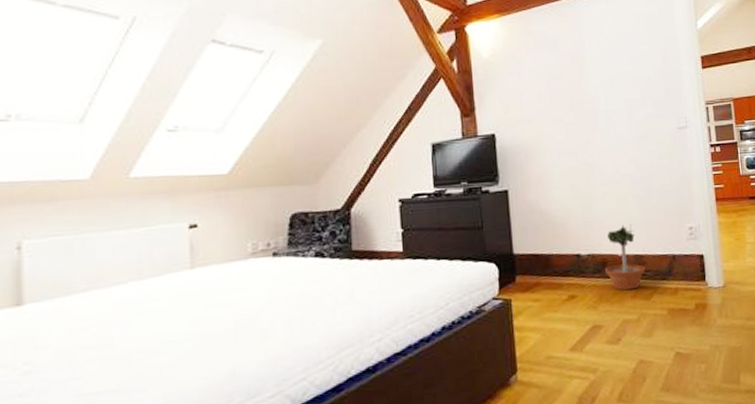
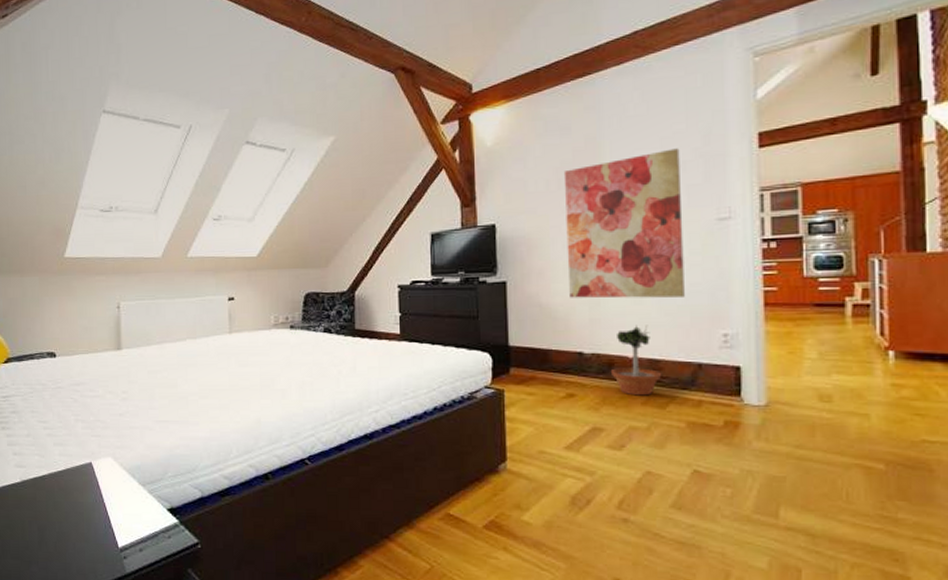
wall art: none [554,66,658,203] -> present [563,148,685,299]

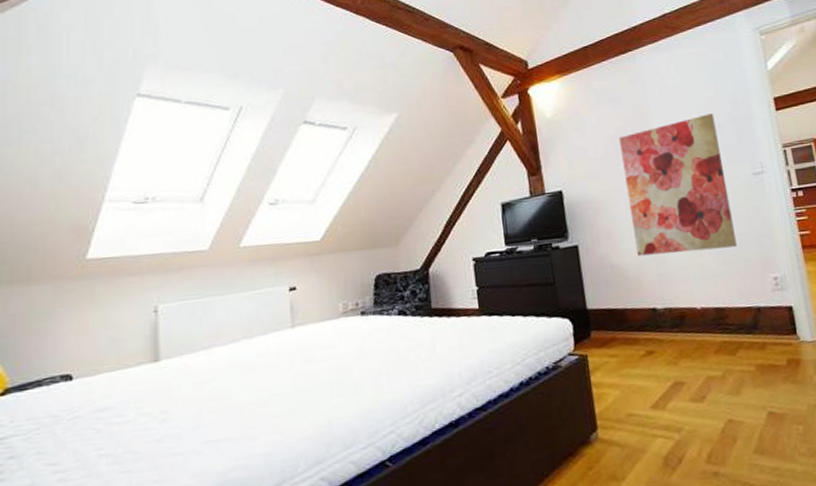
potted tree: present [610,325,662,396] -> none [683,275,729,346]

